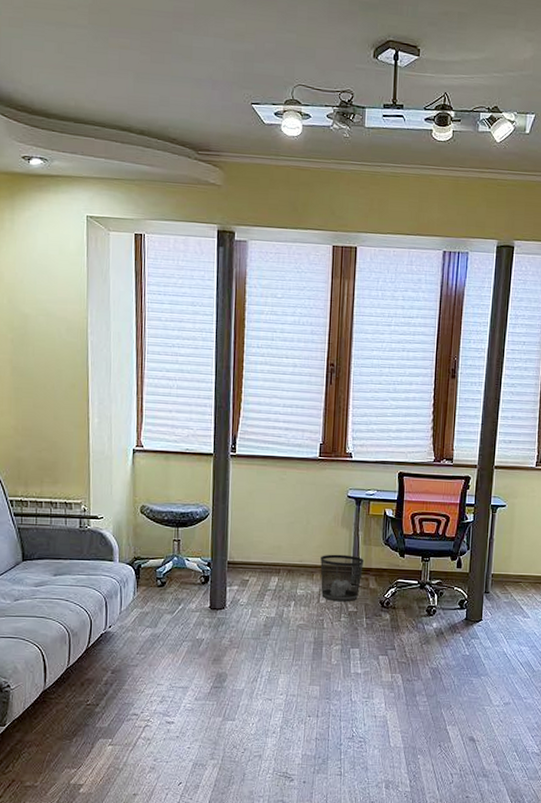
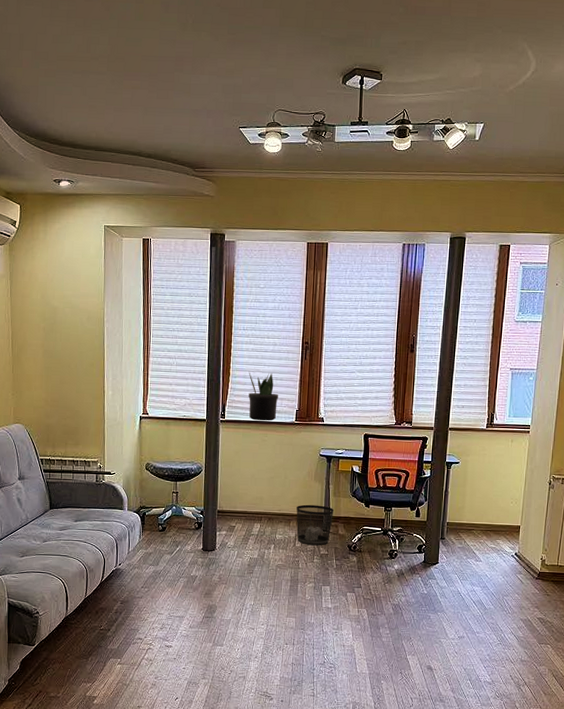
planter: none [263,397,300,457] -> present [248,372,279,421]

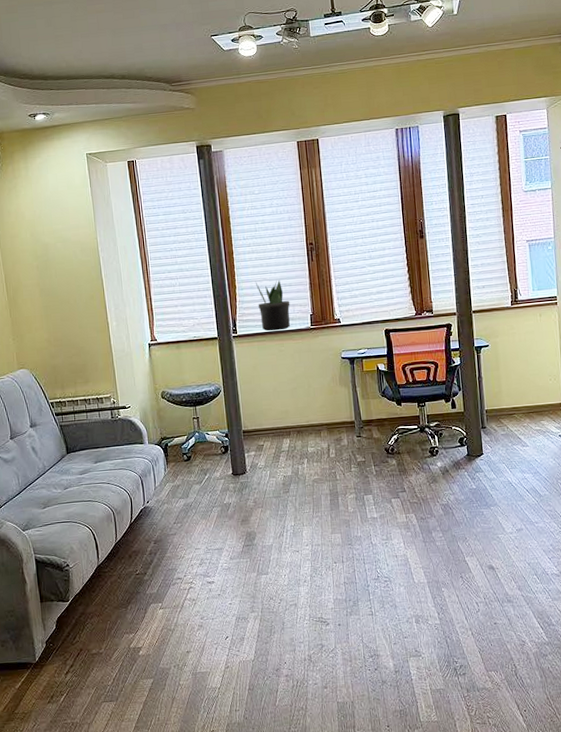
waste bin: present [296,504,334,546] -> none [325,410,365,454]

